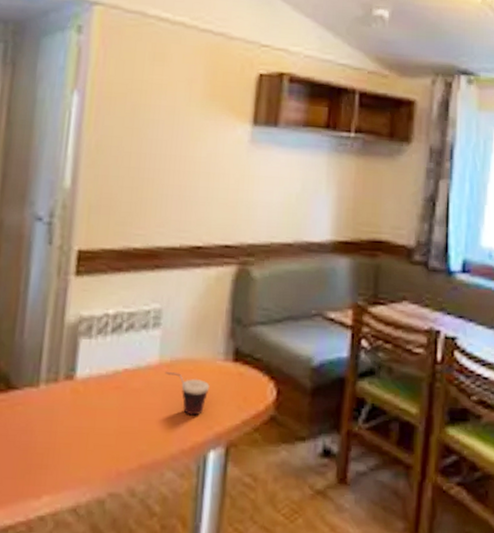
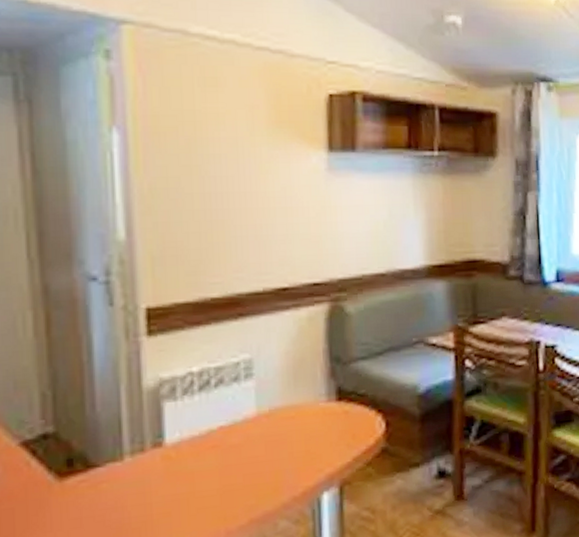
cup: present [165,371,210,416] -> none [265,421,315,462]

